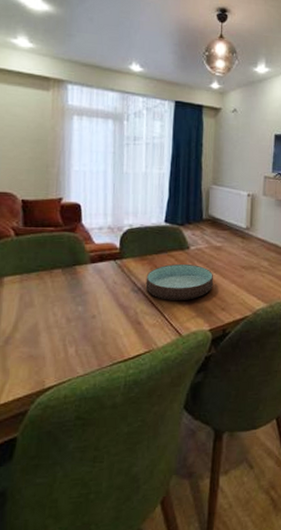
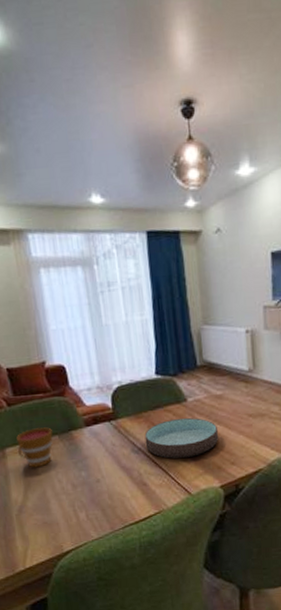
cup: none [17,260,56,299] -> present [17,427,53,468]

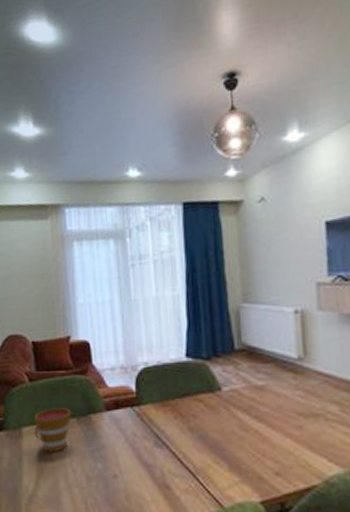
bowl: present [144,417,218,459] -> none [170,410,259,460]

